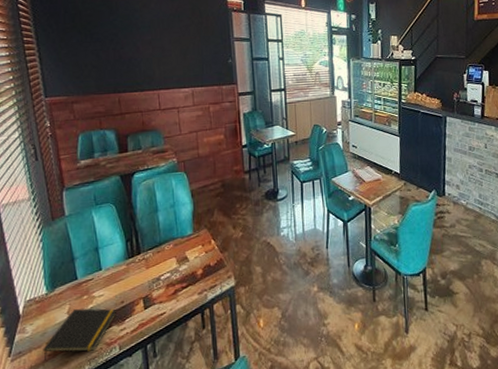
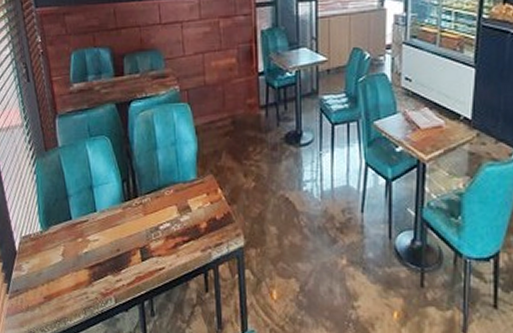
notepad: present [43,308,117,361] -> none [39,251,113,303]

